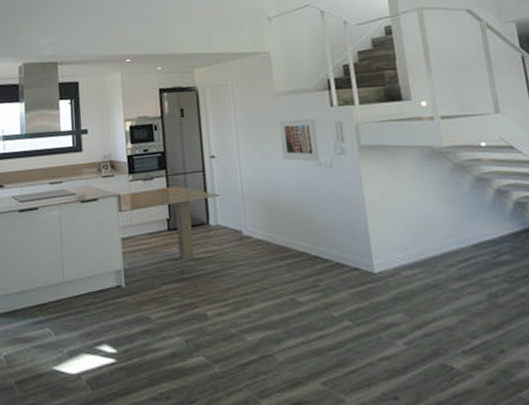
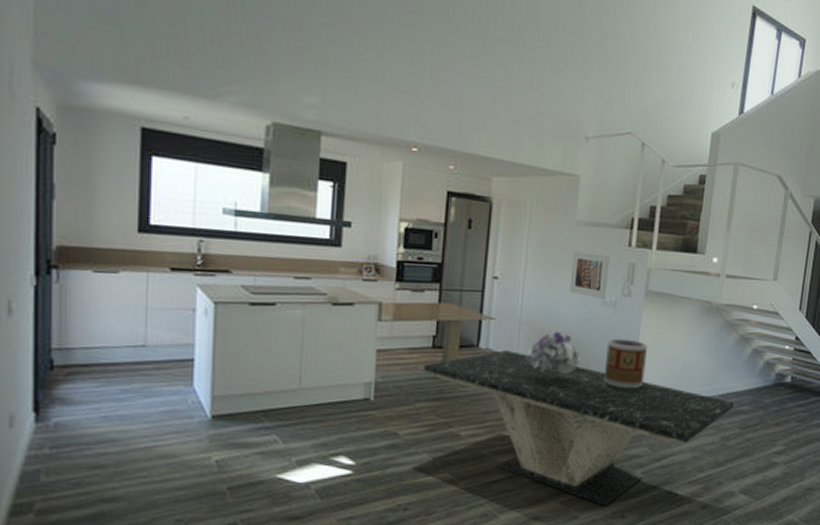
dining table: none [163,223,492,386] -> present [423,349,734,506]
bouquet: none [254,199,310,242] -> present [526,331,582,374]
decorative container: none [332,197,381,250] -> present [604,338,647,389]

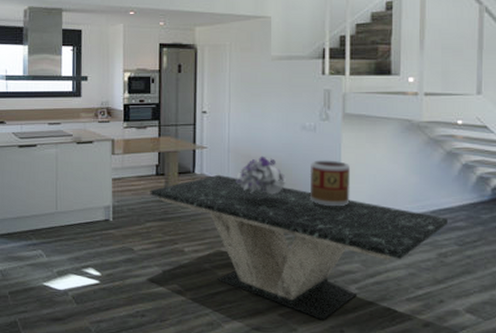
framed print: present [569,250,610,299] -> none [270,82,305,124]

